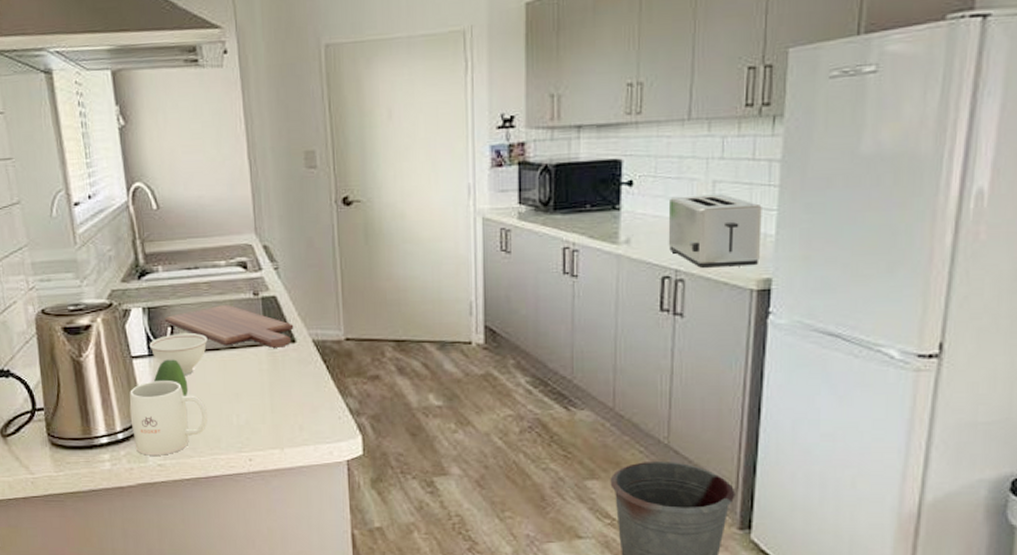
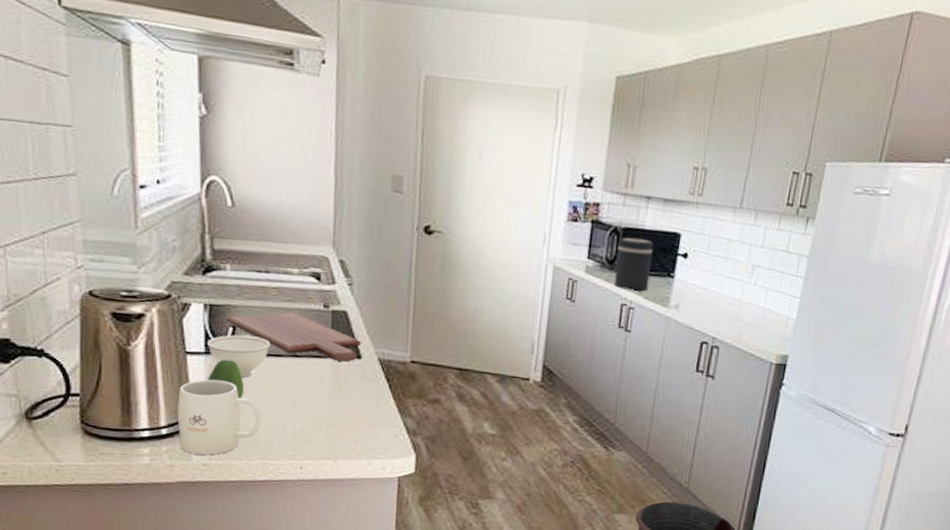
cylinder: none [551,172,592,232] -> present [614,237,654,291]
toaster: present [668,194,762,269] -> none [710,273,789,343]

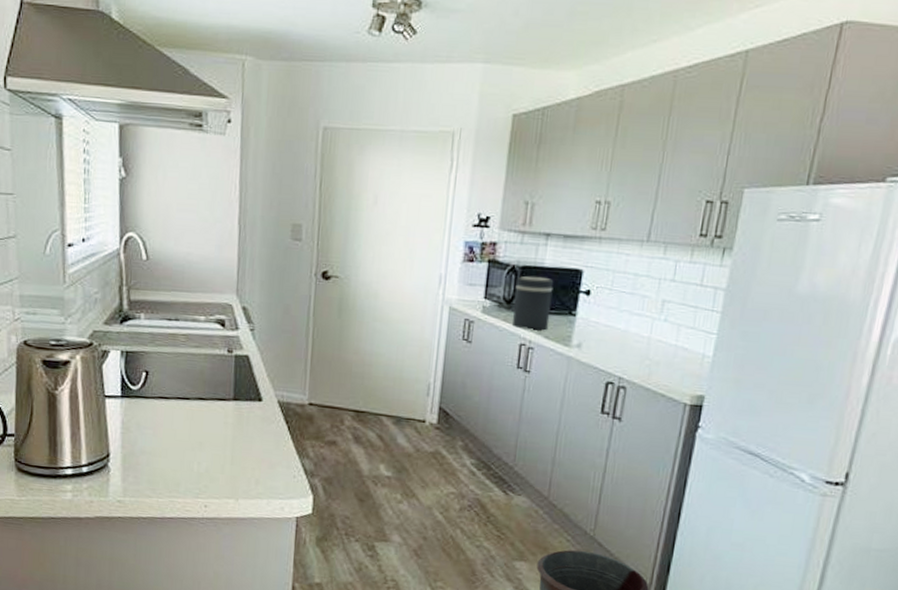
mug: present [177,379,262,456] -> none [96,421,171,493]
bowl: present [207,334,271,378] -> none [123,379,179,420]
fruit: present [208,359,245,399] -> none [124,402,155,439]
cutting board: present [227,312,361,362] -> none [140,357,262,404]

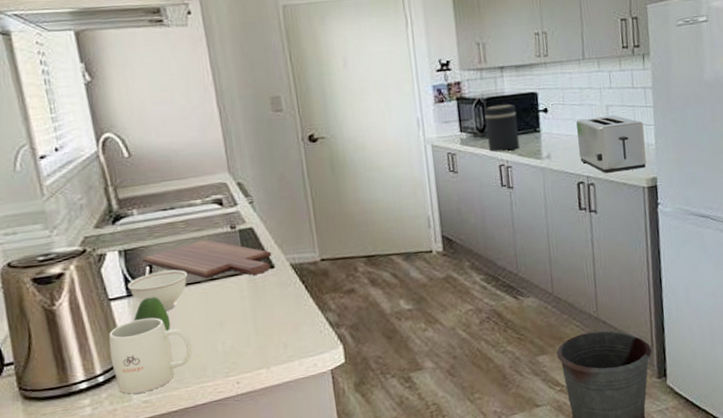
mug: none [96,421,171,493] -> present [108,317,193,395]
bowl: none [123,379,179,420] -> present [127,269,188,311]
fruit: none [124,402,155,439] -> present [134,296,171,331]
cutting board: none [140,357,262,404] -> present [142,239,272,278]
toaster: none [615,310,704,383] -> present [576,115,647,174]

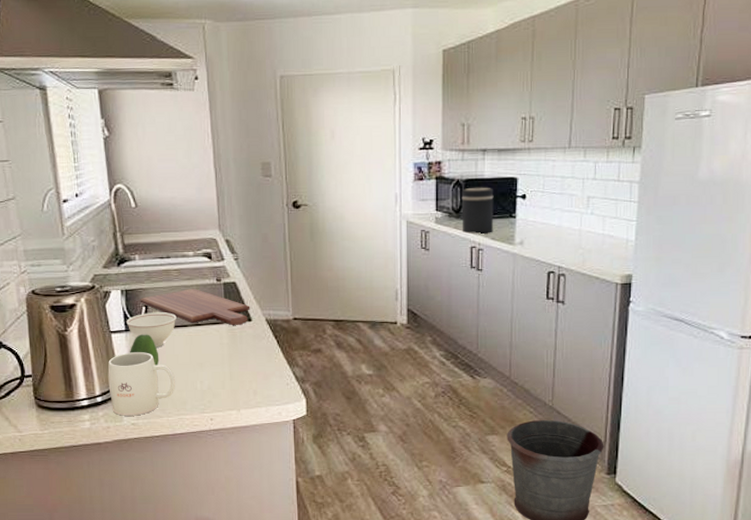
toaster: present [576,115,647,174] -> none [553,207,625,266]

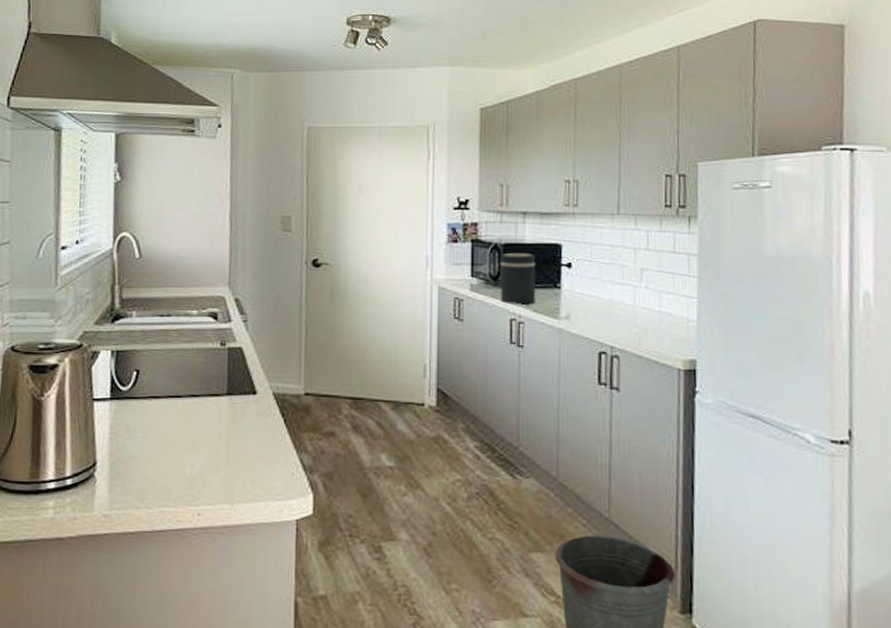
mug: present [107,352,176,416] -> none [82,425,162,505]
bowl: present [126,312,177,348] -> none [112,378,171,421]
fruit: present [130,334,159,366] -> none [112,404,146,443]
cutting board: present [140,288,250,325] -> none [131,352,256,398]

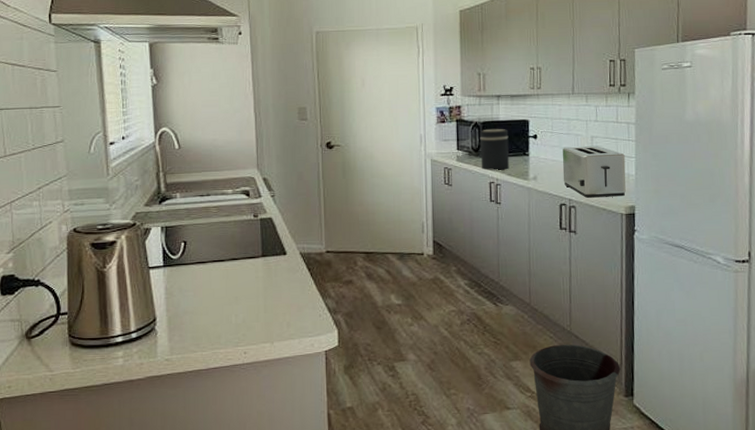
toaster: none [603,280,685,348] -> present [562,146,626,199]

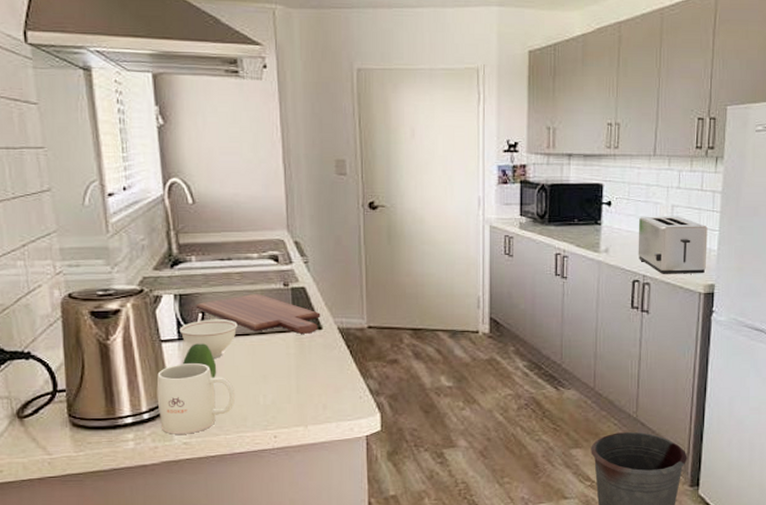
mug: none [144,287,211,352] -> present [156,363,236,434]
bowl: none [165,248,214,282] -> present [179,319,238,358]
fruit: none [167,269,196,300] -> present [183,343,217,378]
cutting board: none [179,224,285,259] -> present [196,293,321,334]
cylinder: present [479,128,510,170] -> none [546,192,579,240]

